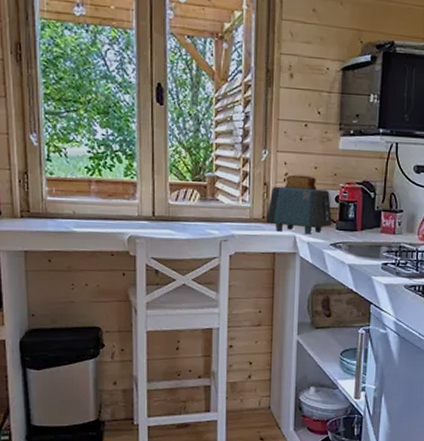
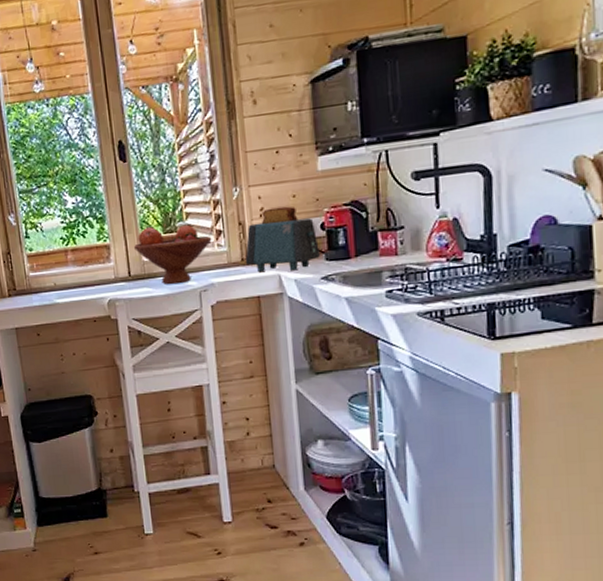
fruit bowl: none [160,172,238,231] -> present [133,224,212,285]

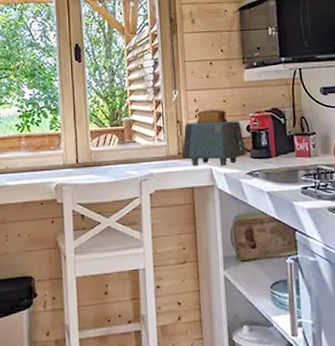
fruit bowl: present [133,224,212,285] -> none [82,120,153,173]

